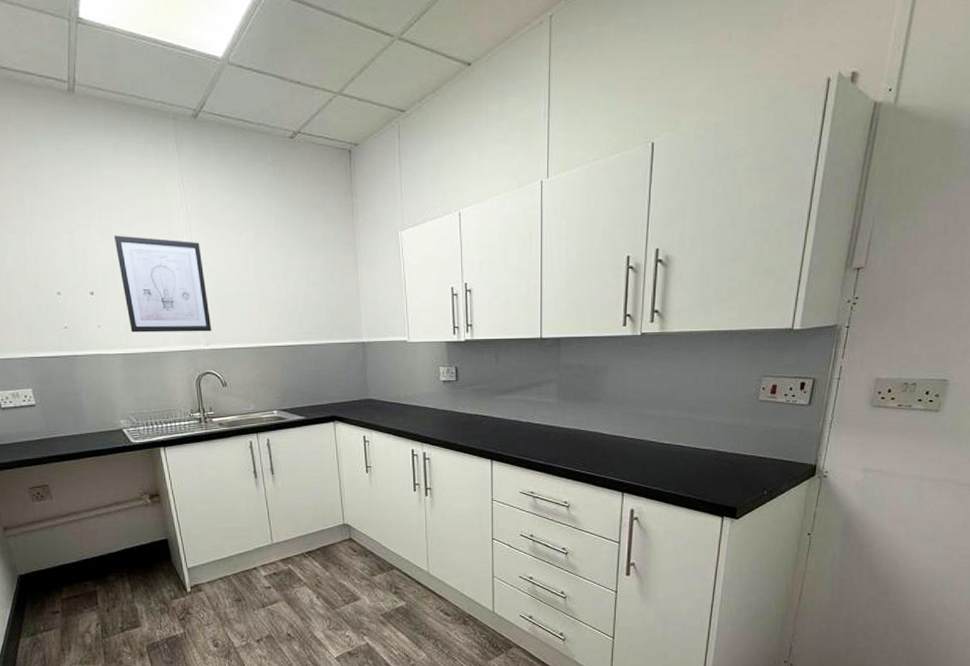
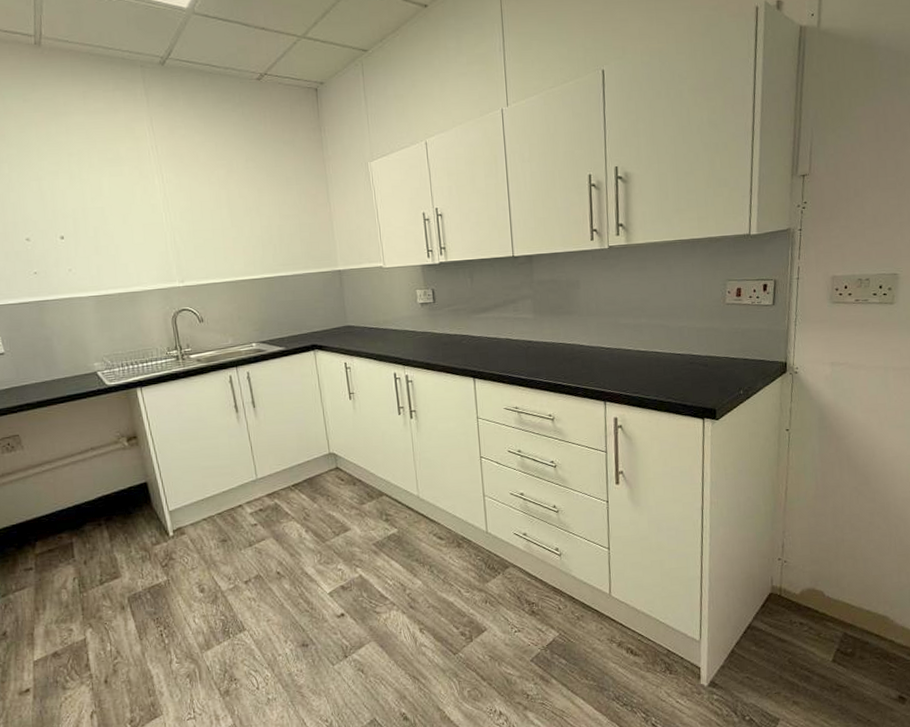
wall art: present [115,235,212,333] -> none [84,179,187,274]

